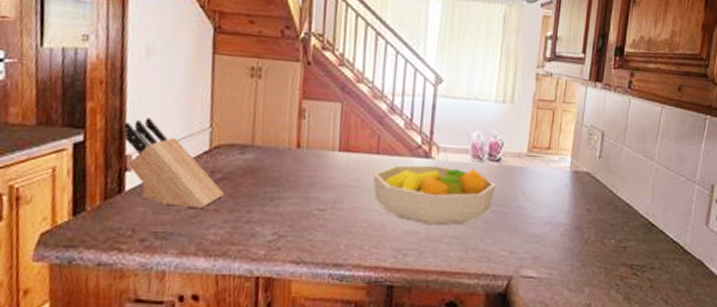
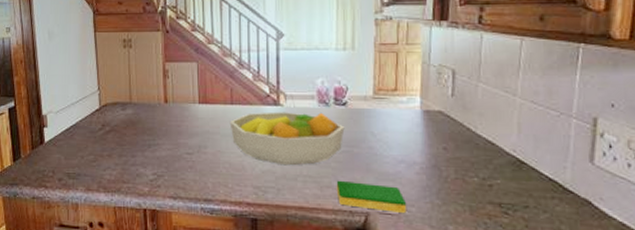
knife block: present [122,117,225,209] -> none [39,86,114,155]
dish sponge: none [481,242,549,276] -> present [336,180,407,213]

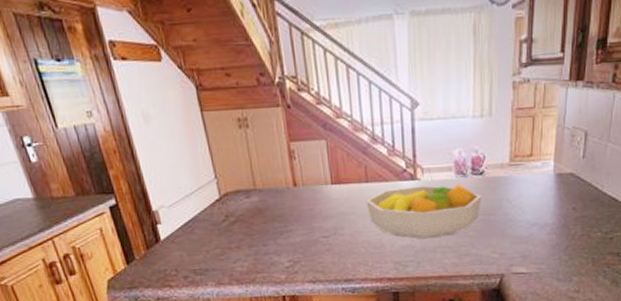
dish sponge: present [336,180,407,213] -> none [473,247,538,271]

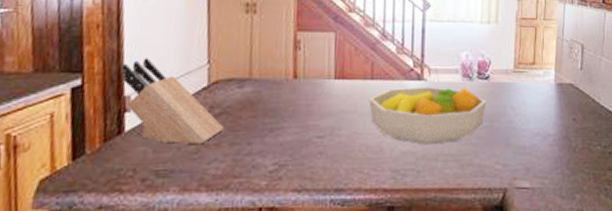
knife block: none [143,177,241,248] -> present [120,58,224,145]

